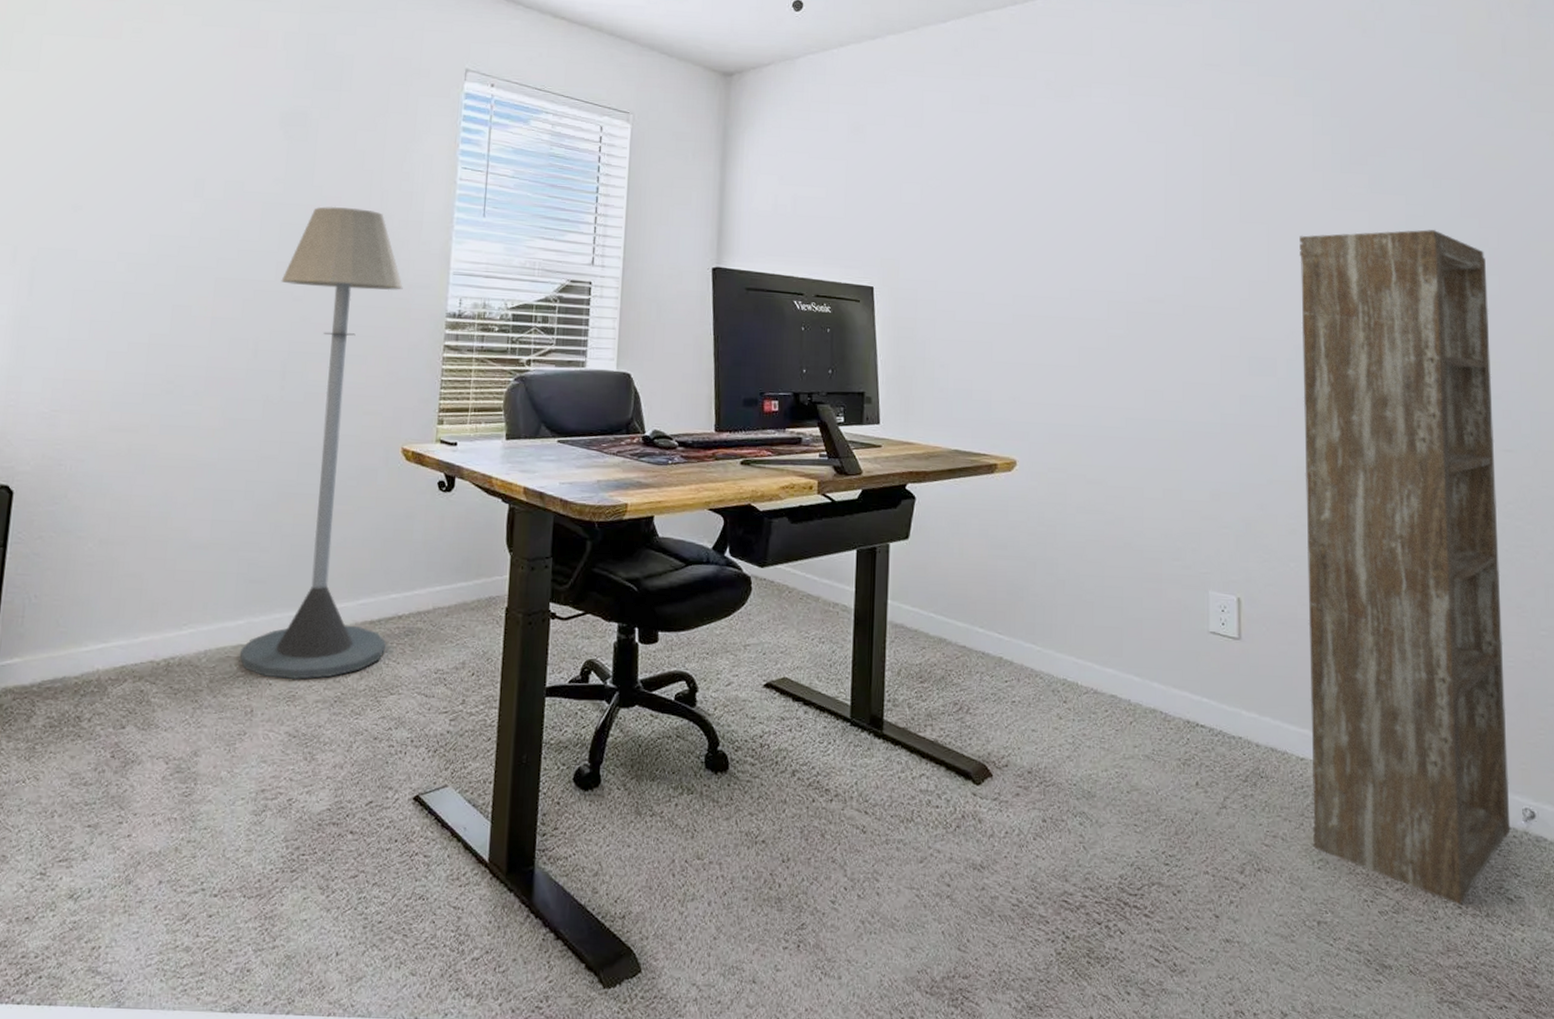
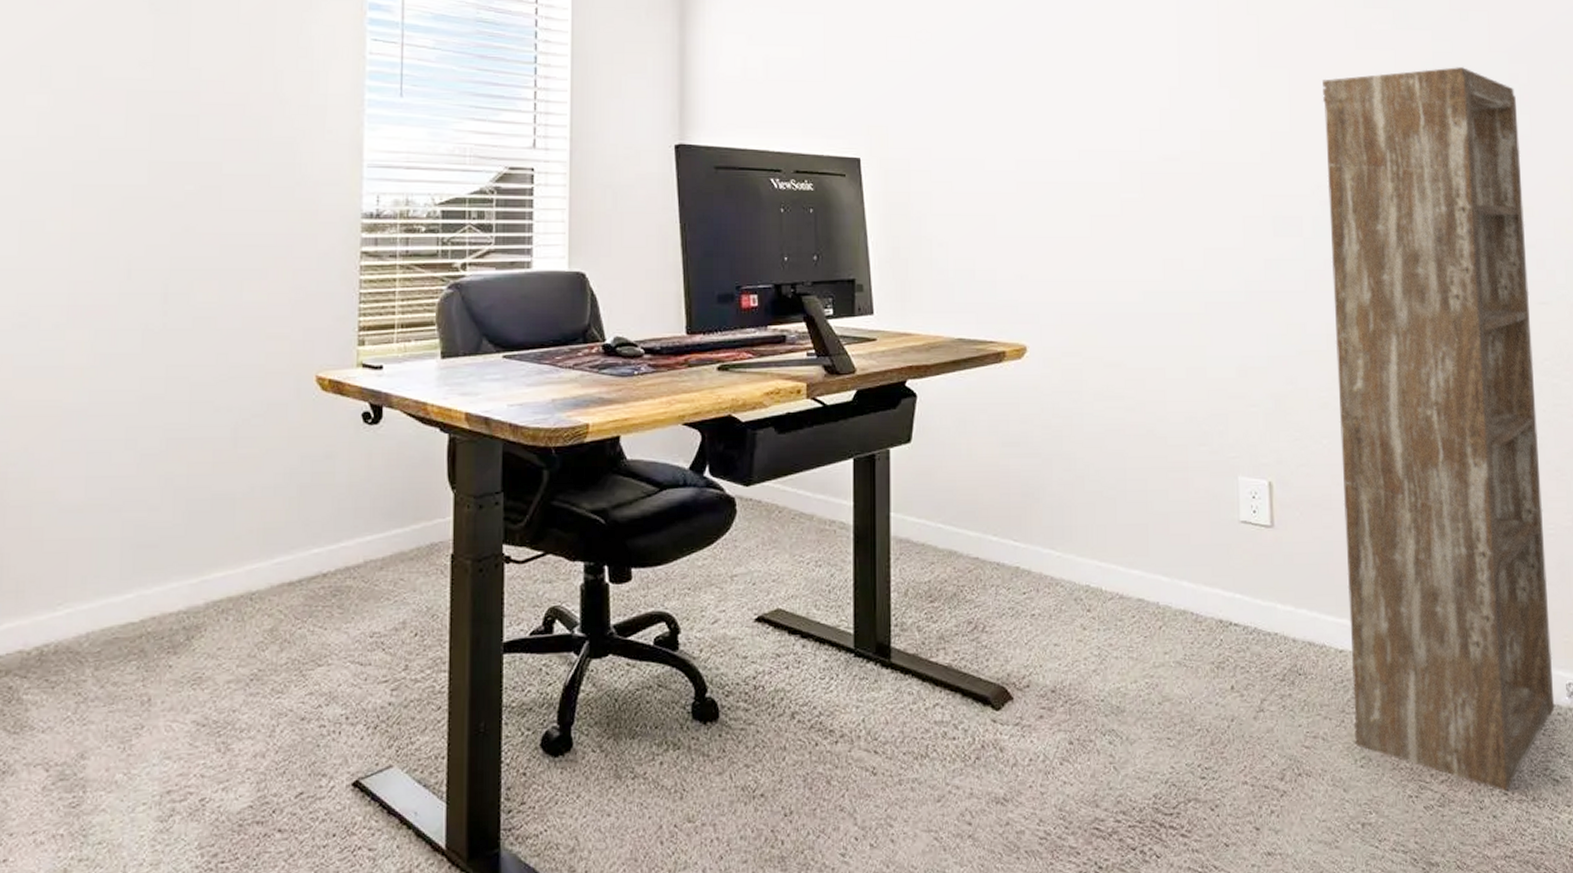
floor lamp: present [239,206,403,680] -> none [130,91,310,660]

